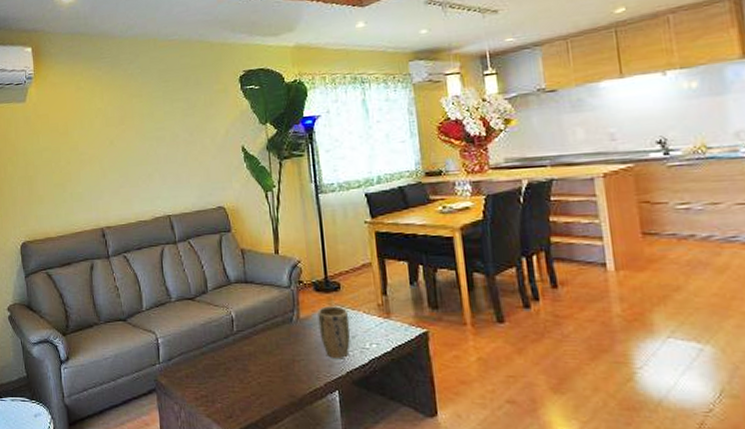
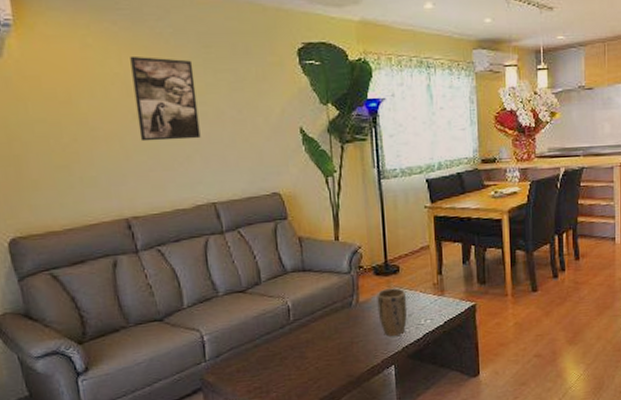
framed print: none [109,93,160,163] -> present [130,55,201,142]

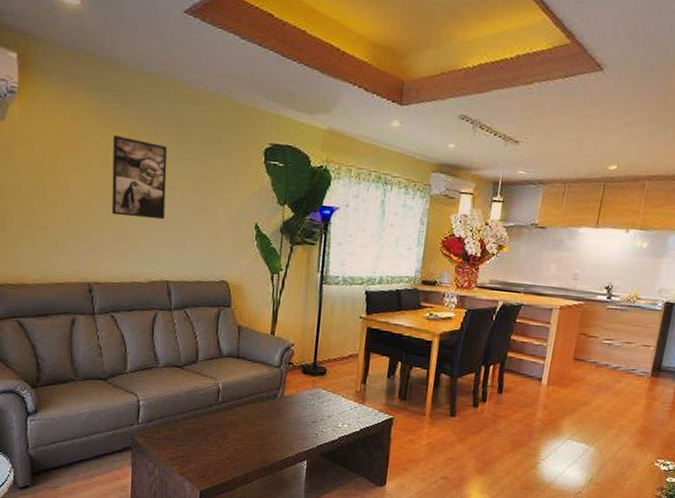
plant pot: present [377,288,408,336] -> none [299,388,329,434]

